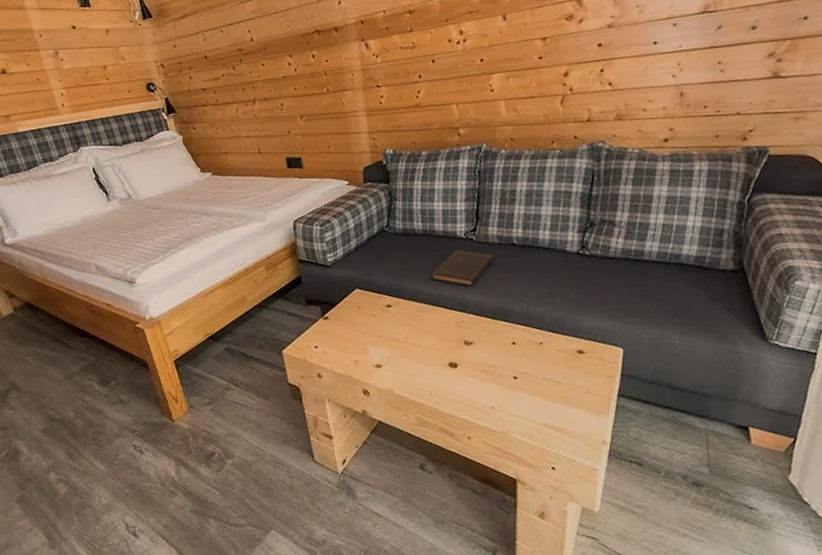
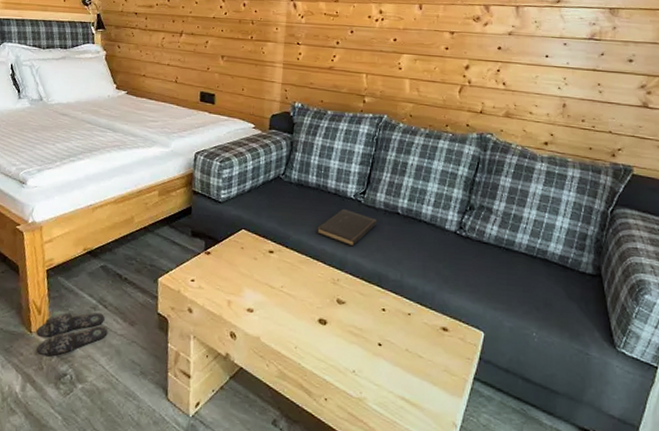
slippers: none [178,393,245,440] -> present [36,312,108,357]

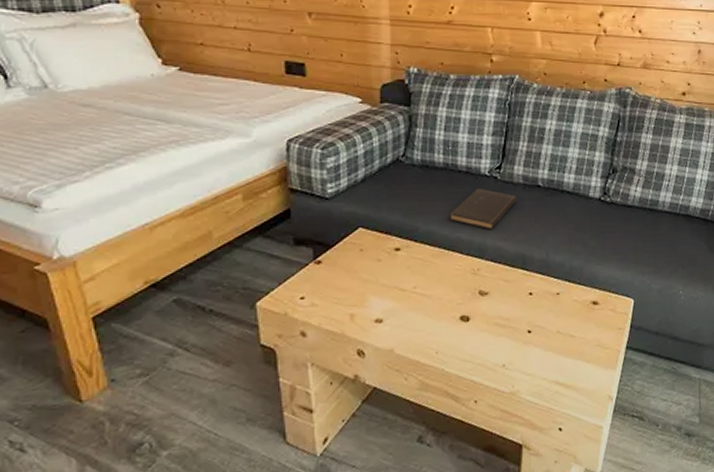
slippers: present [36,312,108,357] -> none [89,359,195,428]

